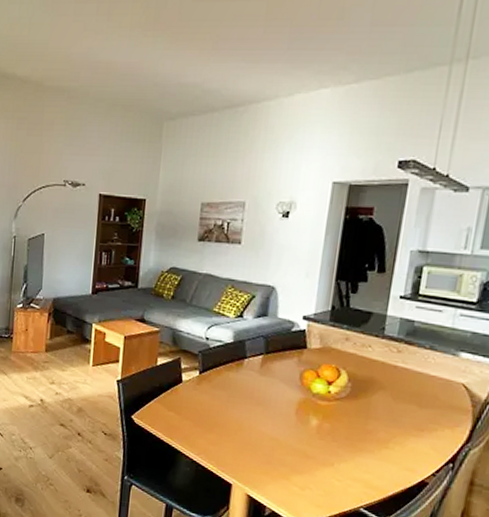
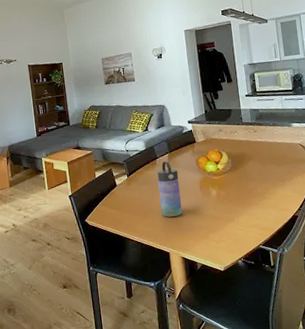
water bottle: none [233,364,271,441] -> present [157,161,182,217]

